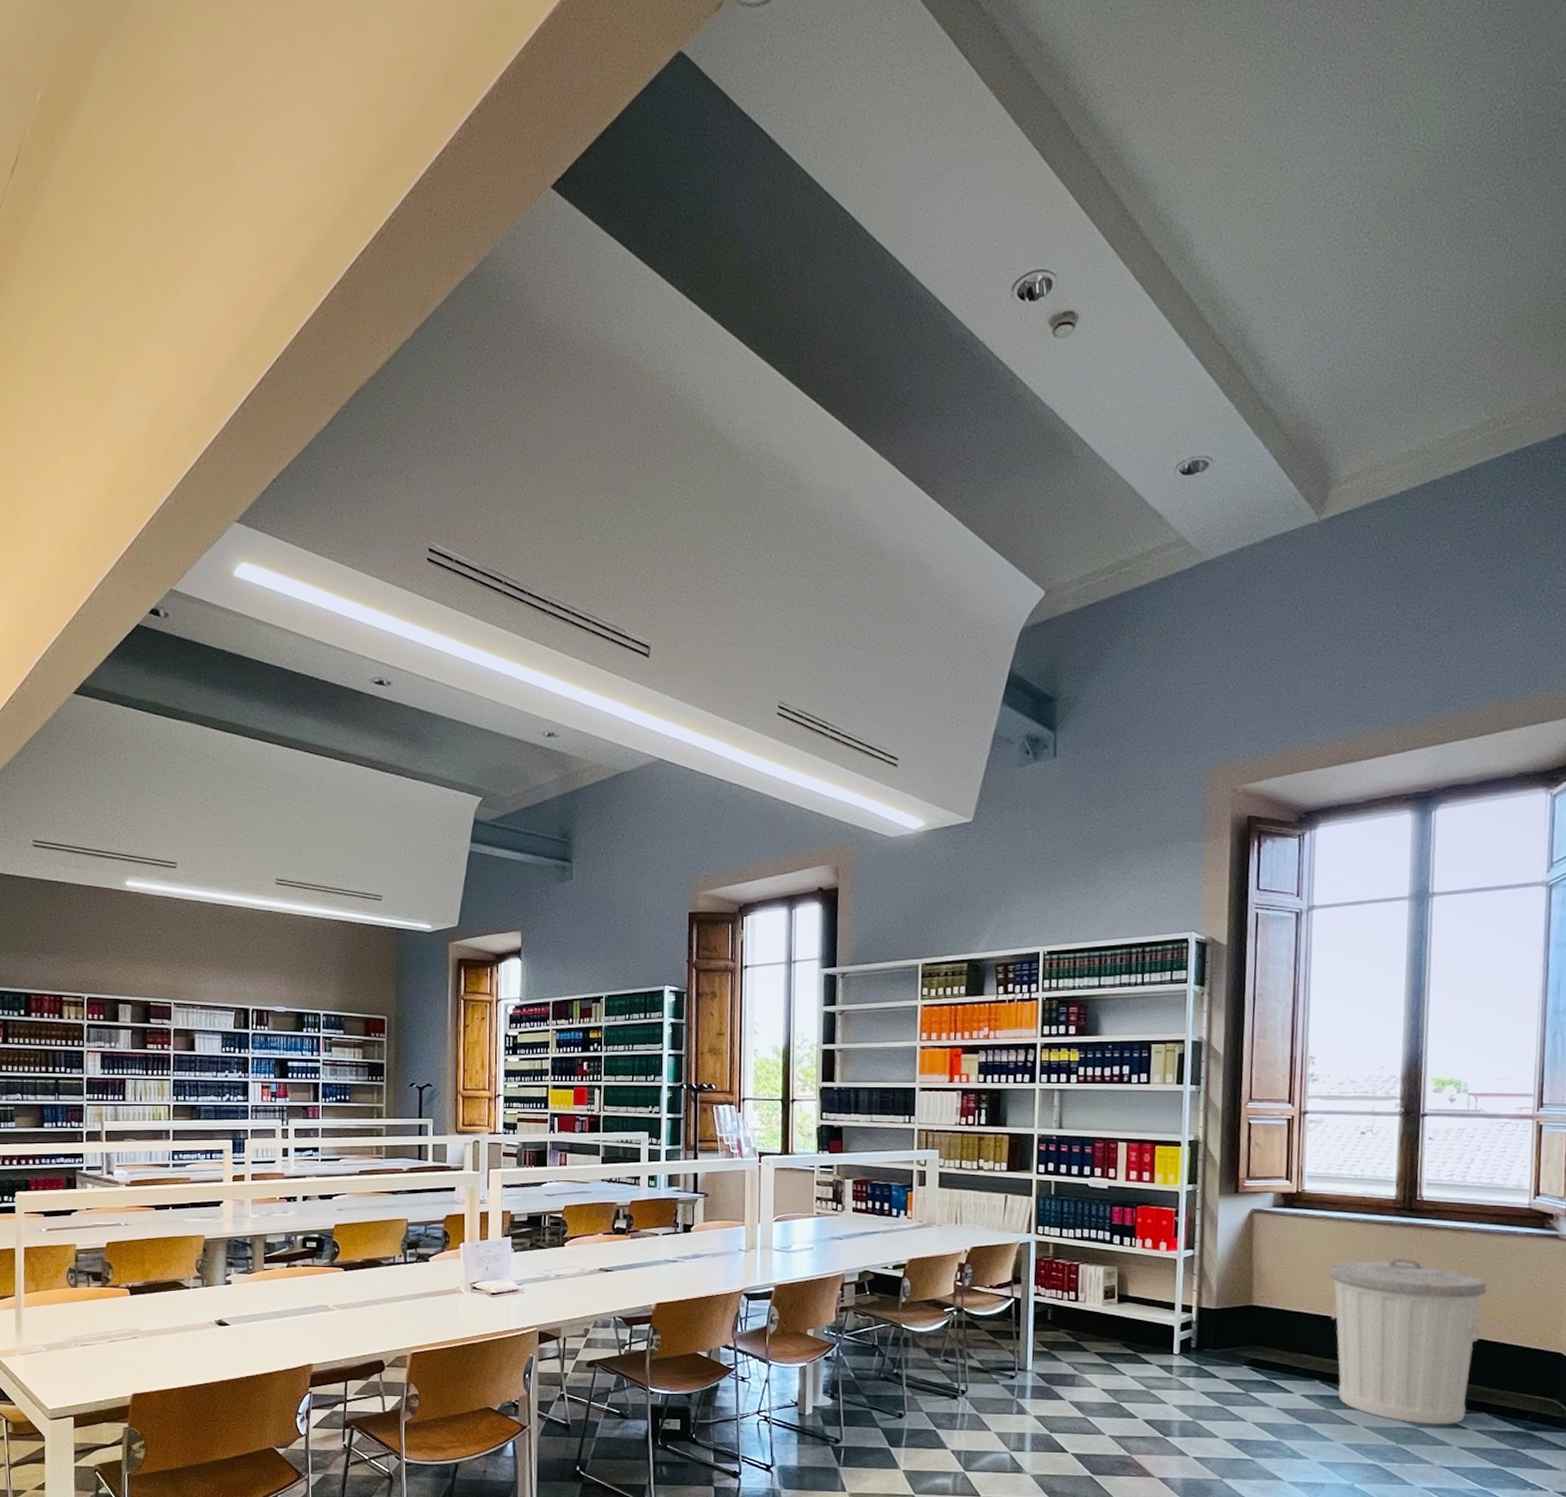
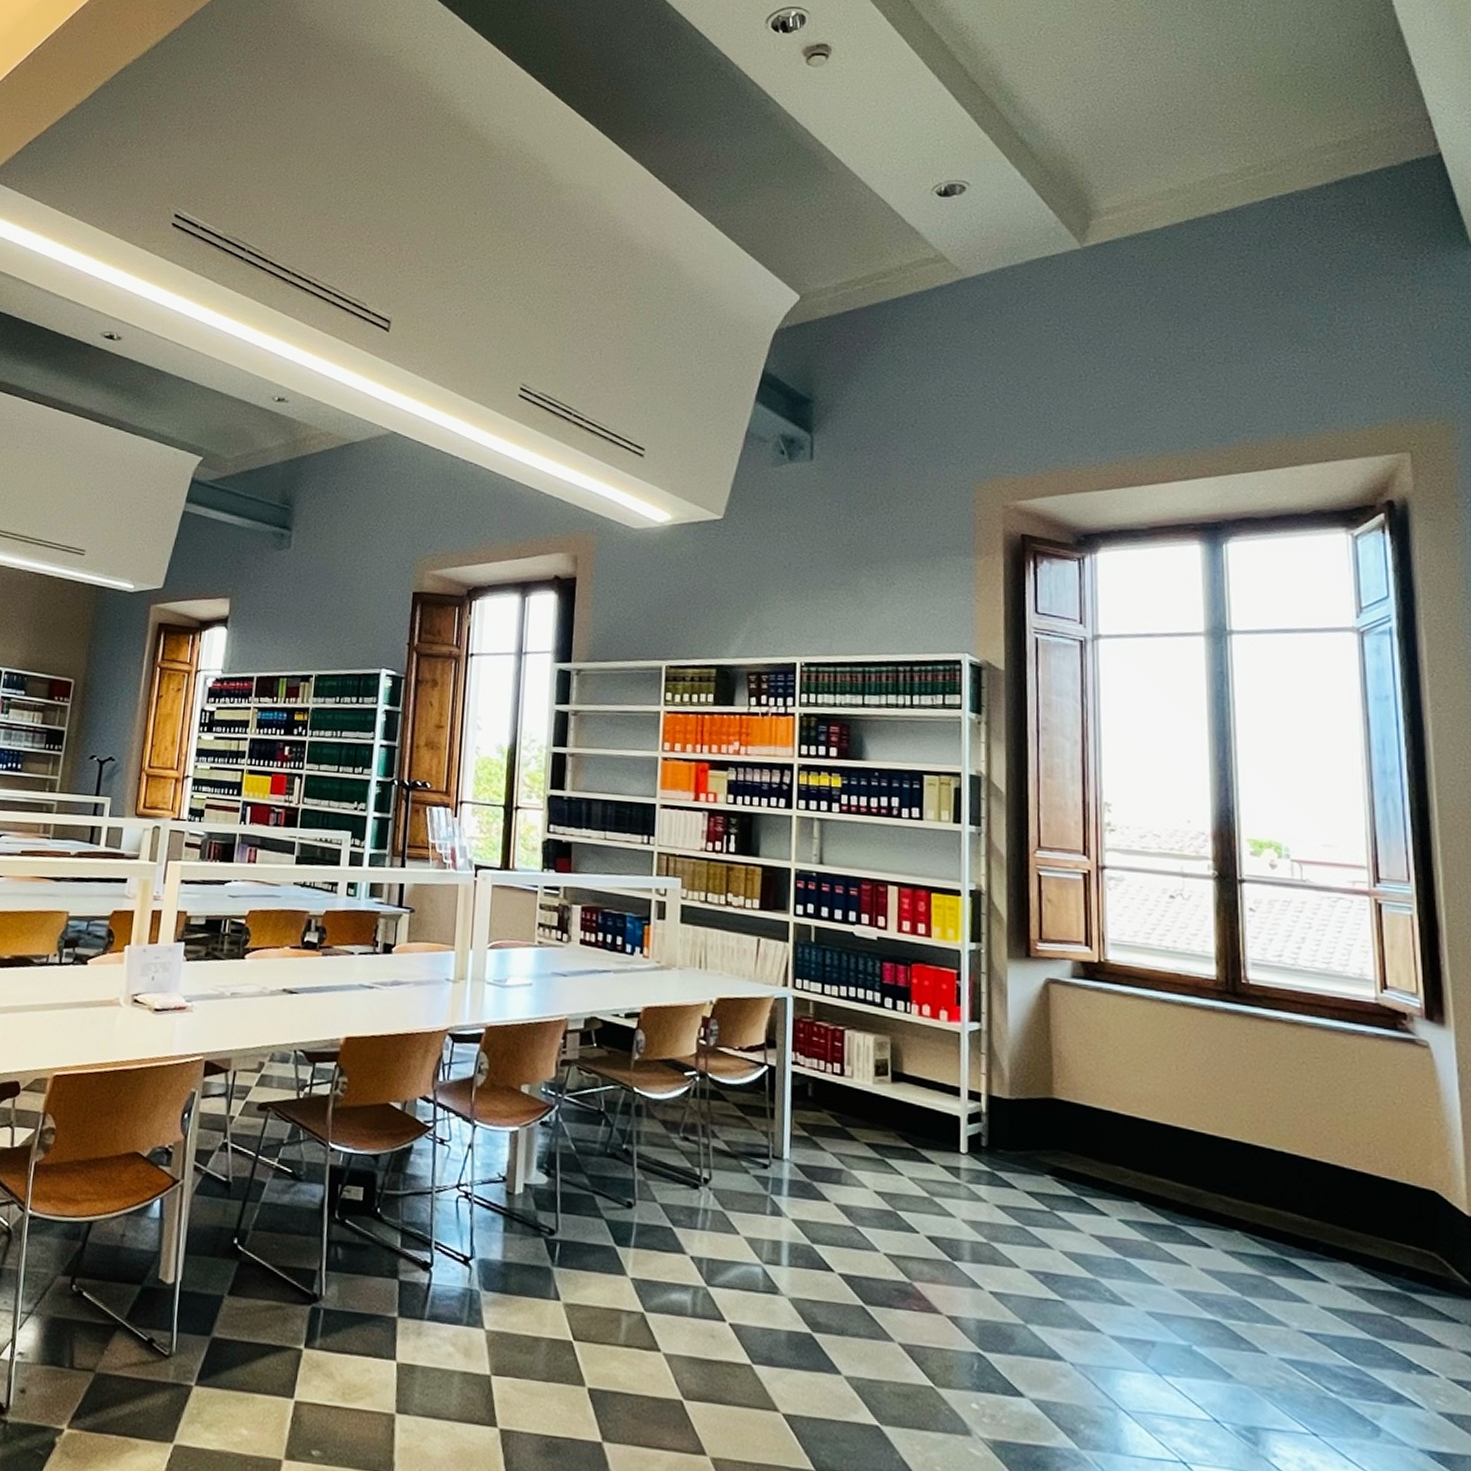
trash can: present [1328,1258,1487,1425] -> none [1142,1051,1336,1275]

